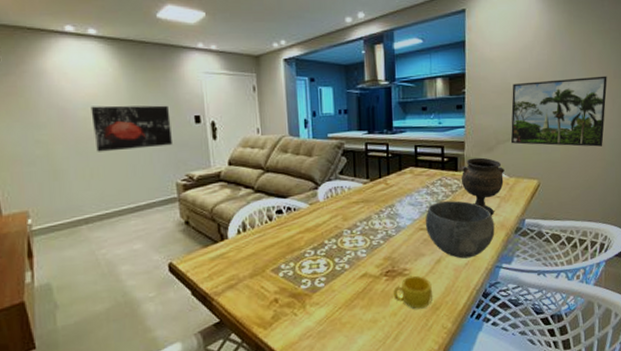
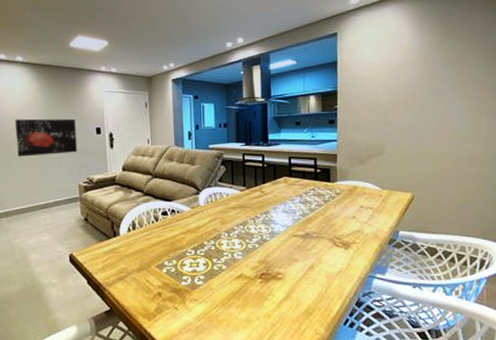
cup: present [393,275,433,309] -> none [267,279,306,313]
bowl: present [426,200,495,259] -> none [299,210,368,266]
goblet: present [461,157,504,216] -> none [334,170,377,226]
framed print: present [510,76,607,147] -> none [383,92,483,162]

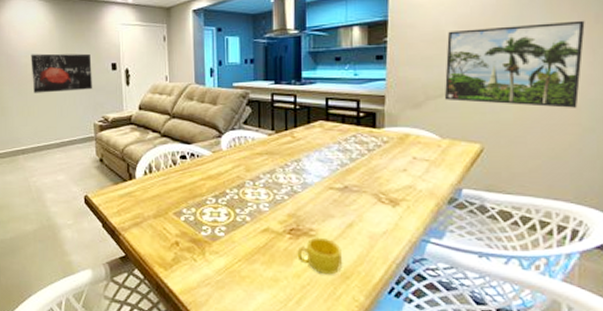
cup: none [267,279,306,313] -> present [297,237,343,275]
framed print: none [383,92,483,162] -> present [444,20,585,108]

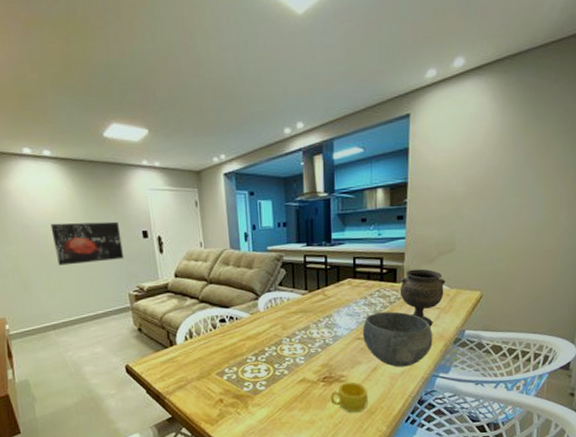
bowl: none [336,160,422,226] -> present [363,311,433,367]
goblet: none [381,114,435,181] -> present [400,269,445,327]
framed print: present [444,20,585,108] -> none [453,180,565,257]

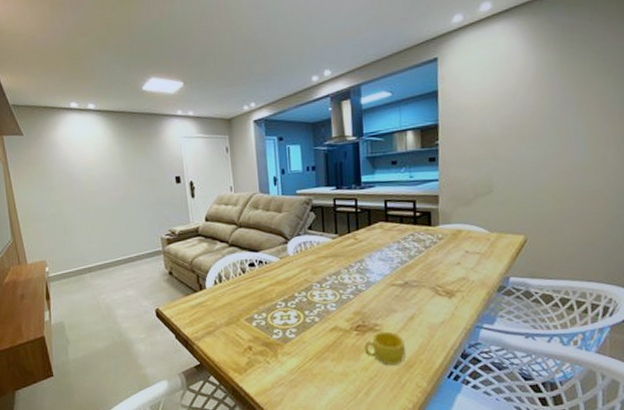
wall art: present [50,221,123,266] -> none [91,168,157,211]
bowl: present [363,311,433,367] -> none [397,256,474,317]
goblet: present [400,269,445,327] -> none [435,211,484,273]

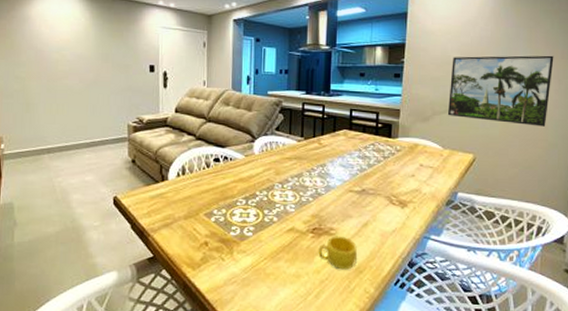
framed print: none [491,118,611,199] -> present [447,55,554,127]

